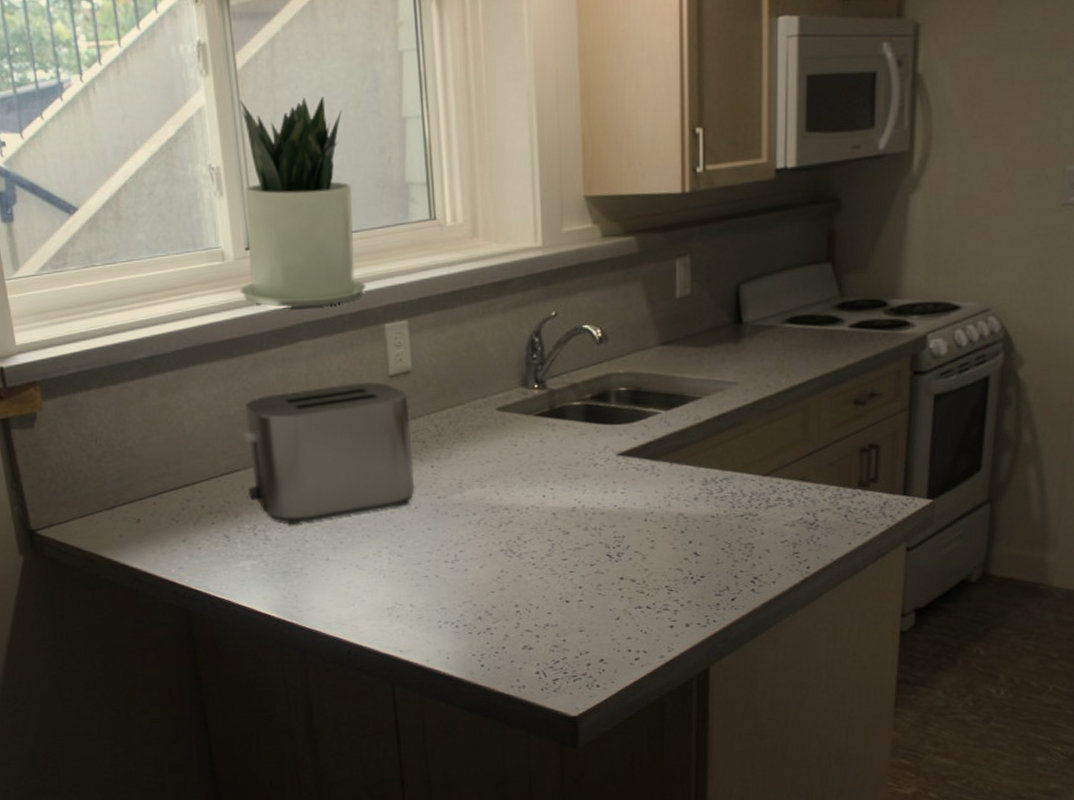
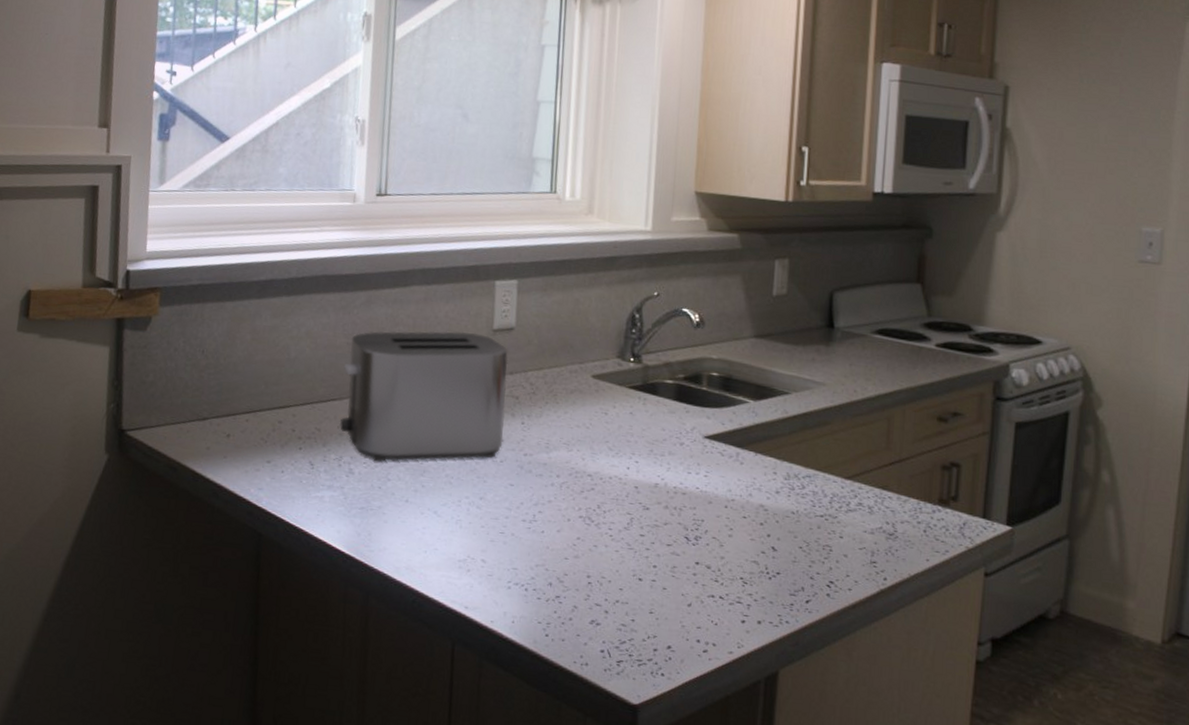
planter: present [240,96,367,308] -> none [365,65,484,257]

